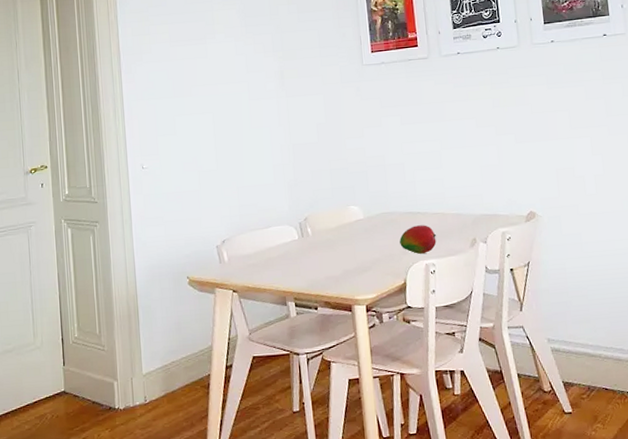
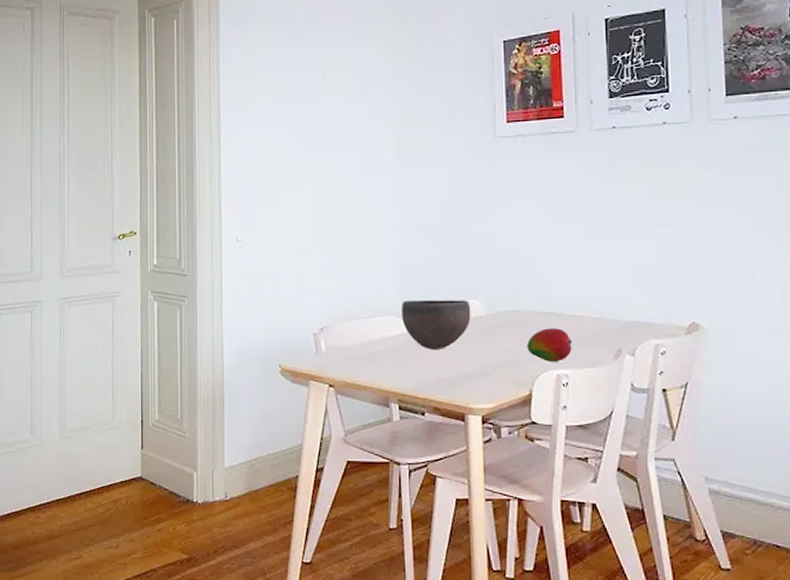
bowl: none [292,206,352,252] -> present [402,300,471,349]

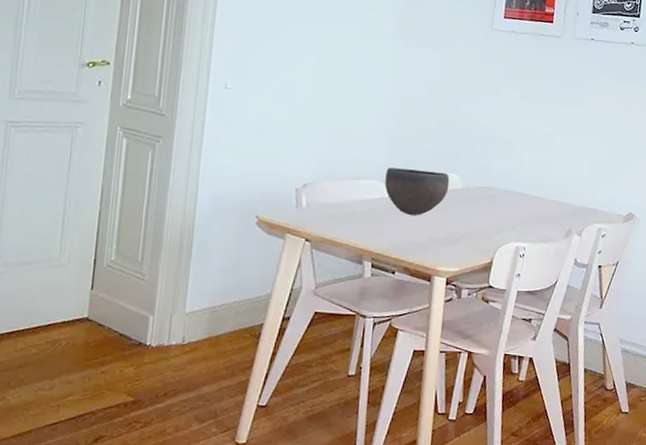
fruit: present [527,328,572,362] -> none [494,205,533,236]

